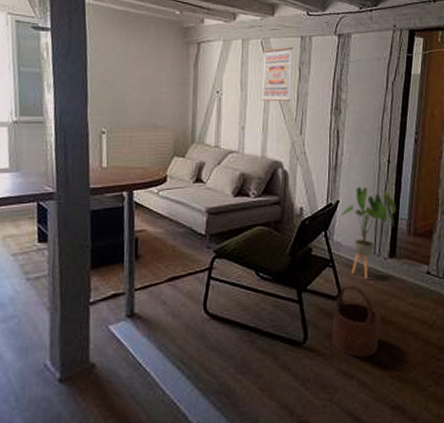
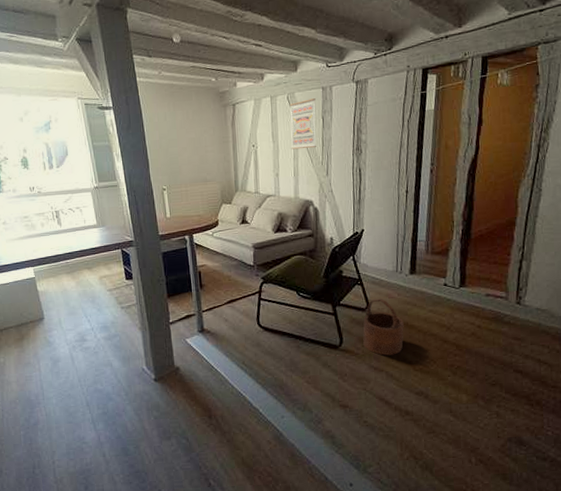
house plant: present [339,186,396,279] -> none [364,215,415,293]

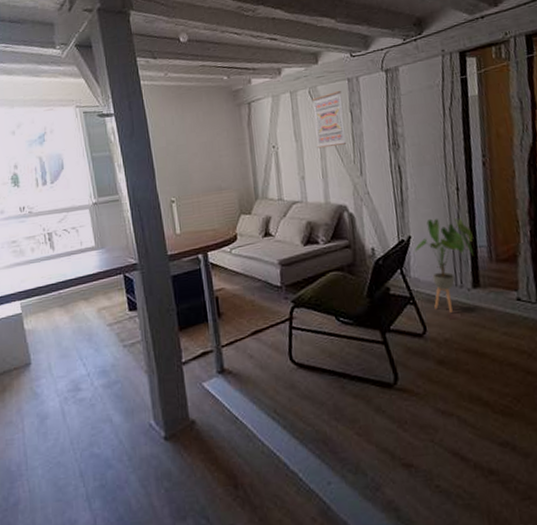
wooden bucket: present [363,298,404,356] -> none [421,320,475,395]
house plant: none [364,215,415,293] -> present [413,218,473,313]

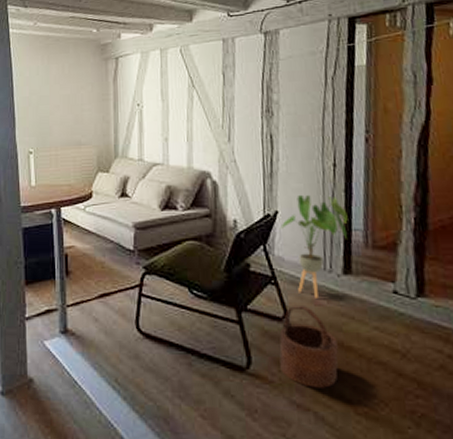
wall art: present [312,91,347,149] -> none [182,51,216,110]
wooden bucket: none [421,320,475,395] -> present [279,304,339,388]

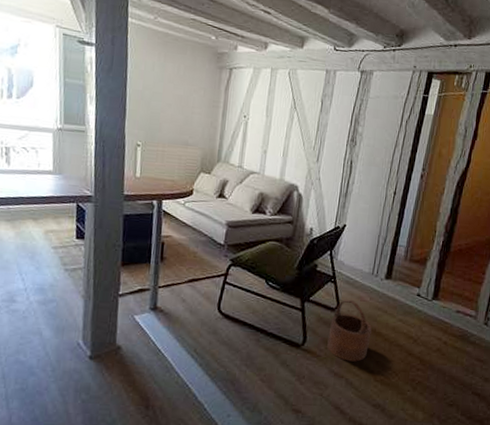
house plant: present [279,194,348,298] -> none [344,213,397,295]

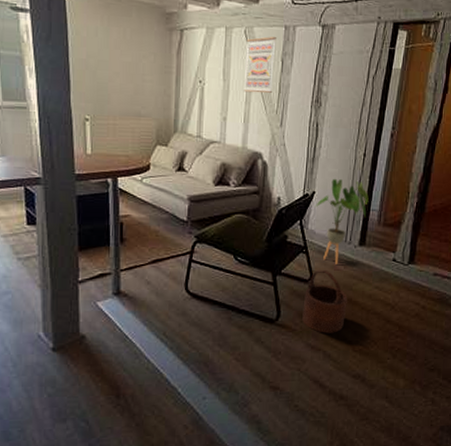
wall art: none [284,79,318,131] -> present [243,37,276,93]
house plant: none [344,213,397,295] -> present [314,178,369,264]

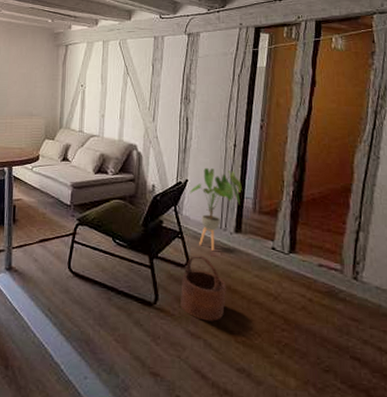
wall art: present [243,37,276,93] -> none [119,46,147,93]

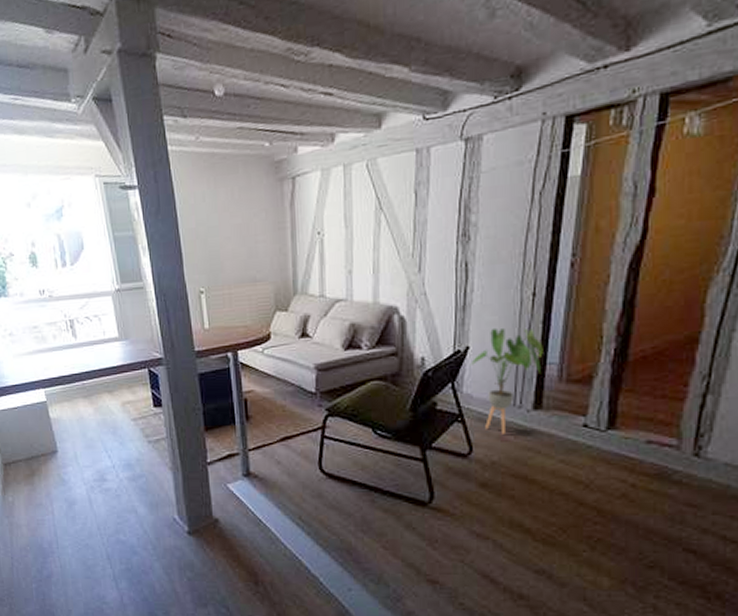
wooden bucket: present [180,255,226,321] -> none [462,441,521,518]

